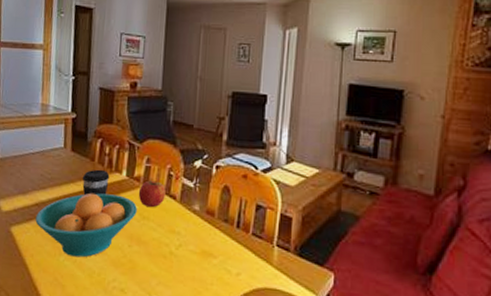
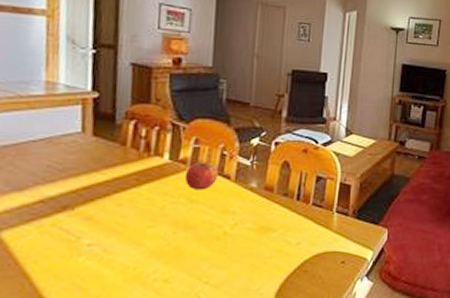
fruit bowl: present [35,192,137,258] -> none [40,180,183,255]
coffee cup: present [82,169,110,196] -> none [108,154,147,186]

